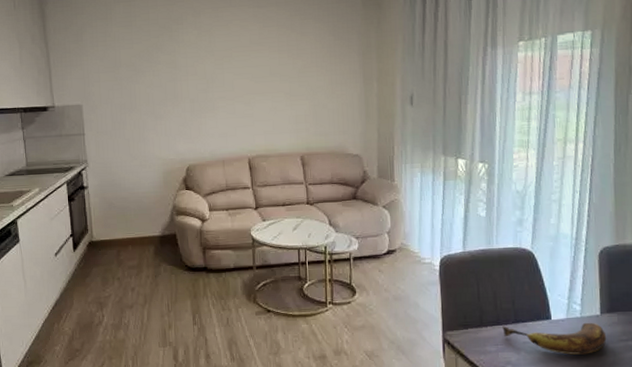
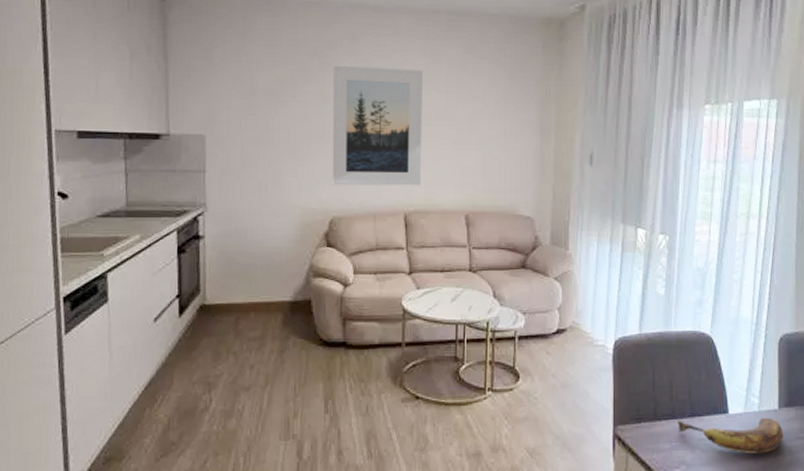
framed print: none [181,34,261,138] -> present [332,65,423,186]

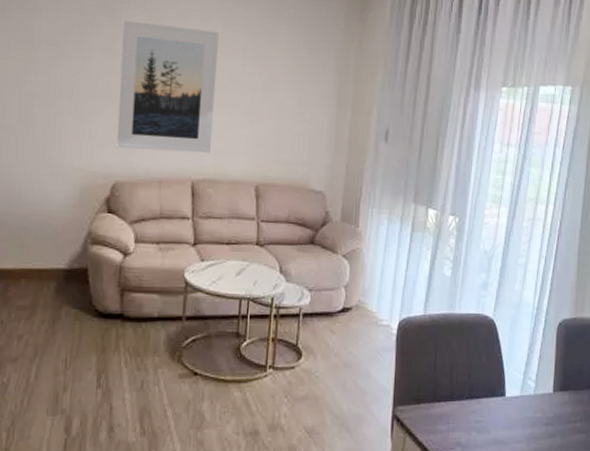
banana: present [677,417,784,454] -> none [456,401,557,436]

